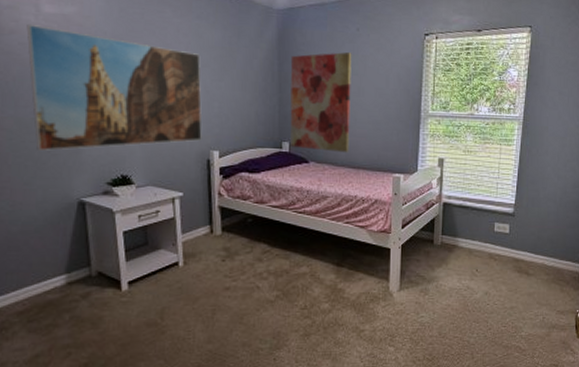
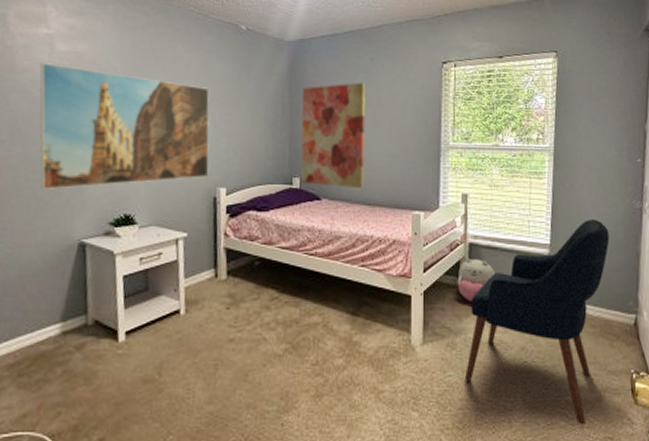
plush toy: none [431,215,466,254] -> present [457,258,496,302]
chair: none [435,182,567,355] -> present [464,219,610,425]

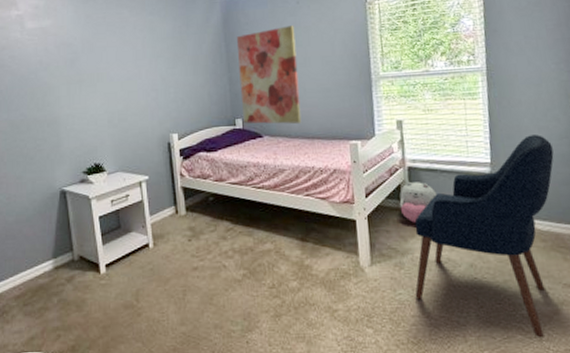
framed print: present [39,63,210,189] -> none [14,40,162,147]

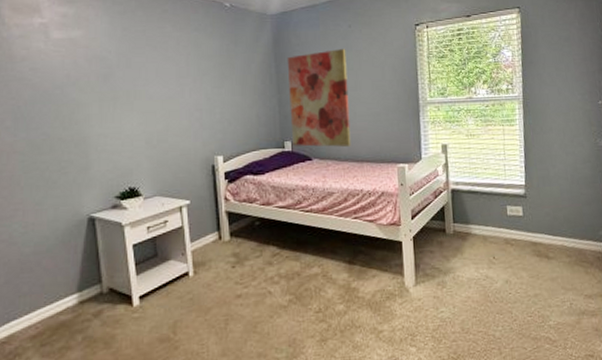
plush toy: present [399,181,438,223] -> none [443,203,478,243]
chair: present [414,135,554,338] -> none [455,159,579,346]

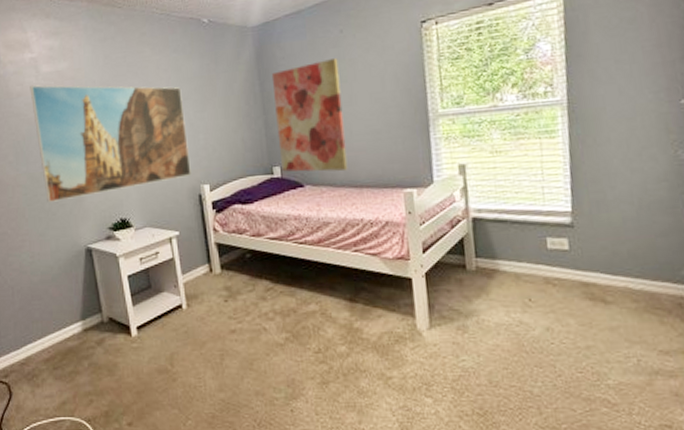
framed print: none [37,51,206,170] -> present [30,85,191,202]

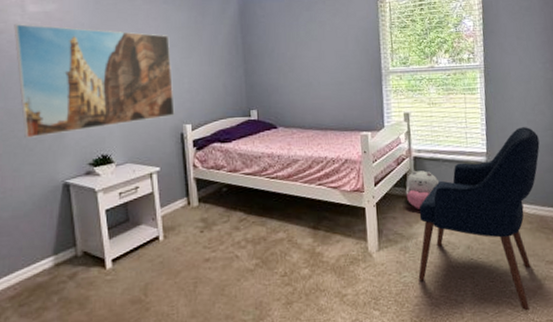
wall art: present [271,58,348,172] -> none [252,20,316,116]
plush toy: none [462,234,507,281] -> present [405,170,440,209]
chair: none [480,178,650,412] -> present [418,127,540,311]

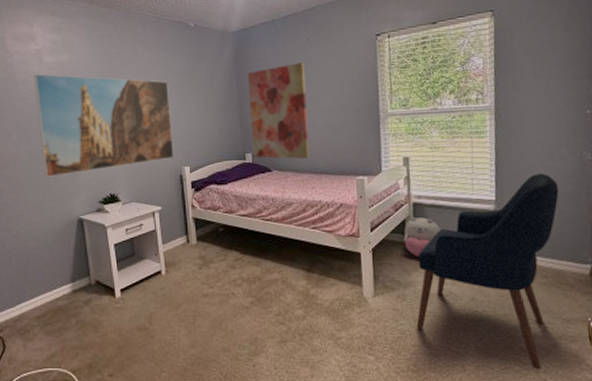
wall art: none [252,20,316,116] -> present [247,62,310,160]

